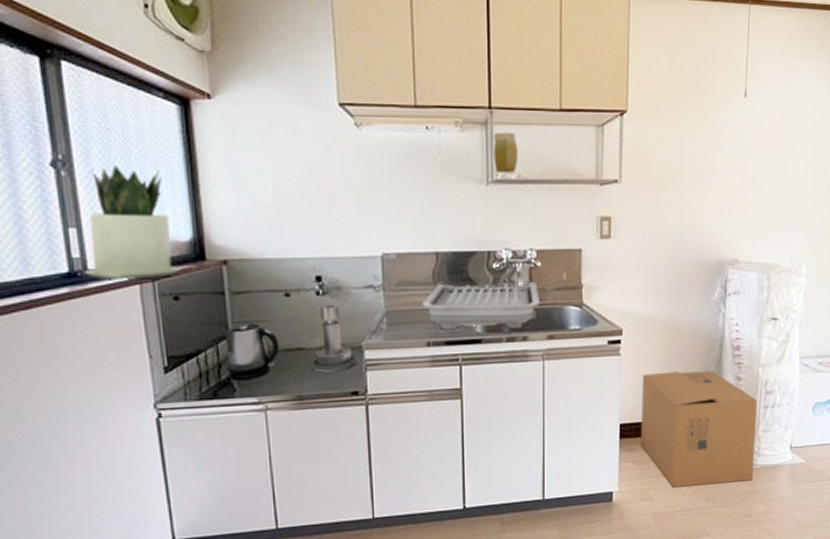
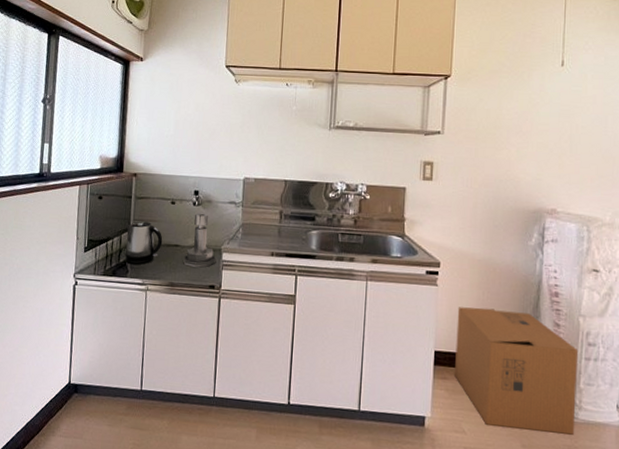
planter: present [84,165,180,280] -> none [48,103,106,182]
dish rack: present [421,280,541,329] -> none [270,204,368,250]
jar: present [492,131,518,173] -> none [335,89,357,122]

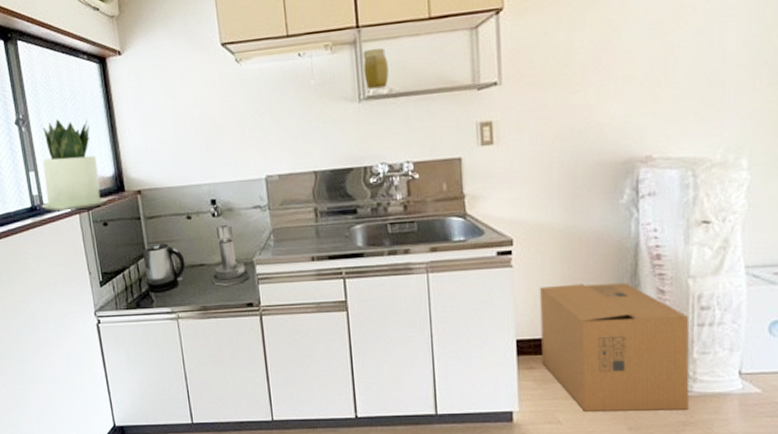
planter: none [48,103,106,182] -> present [41,119,106,212]
jar: none [335,89,357,122] -> present [362,48,389,90]

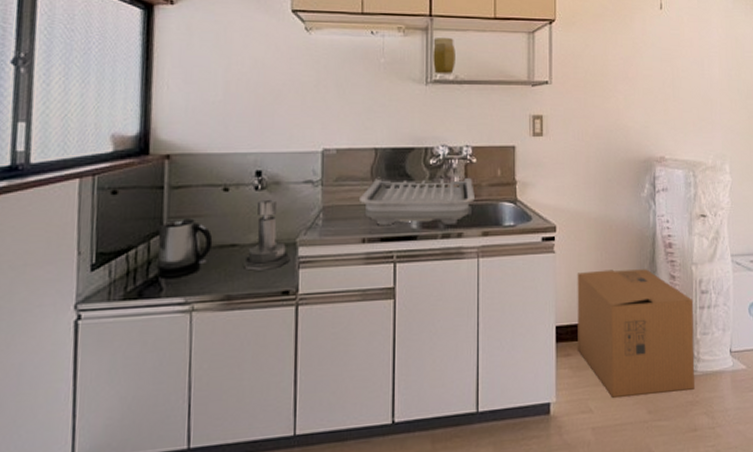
planter: present [41,119,106,212] -> none [26,63,122,174]
dish rack: none [304,192,421,244] -> present [358,175,476,225]

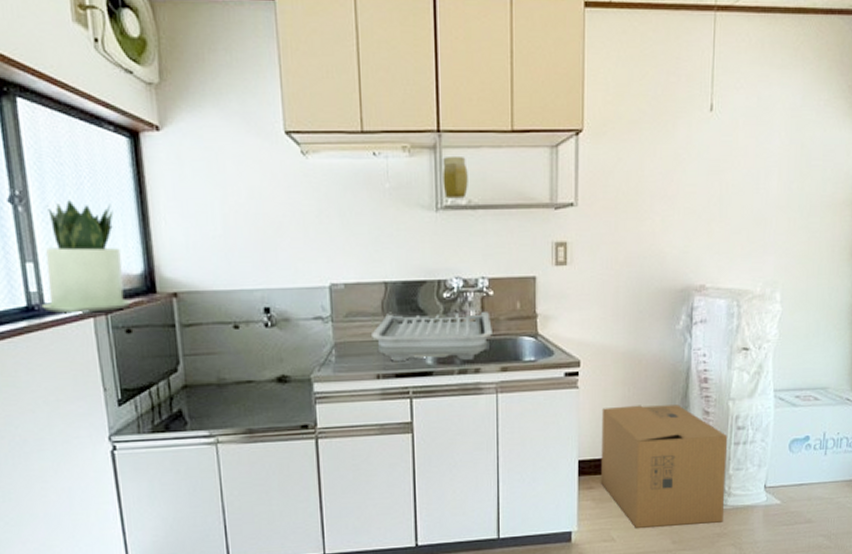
planter: none [26,63,122,174] -> present [41,200,131,314]
kettle: present [156,218,213,280] -> none [173,356,230,414]
paper towel holder: present [244,200,290,271] -> none [261,337,306,406]

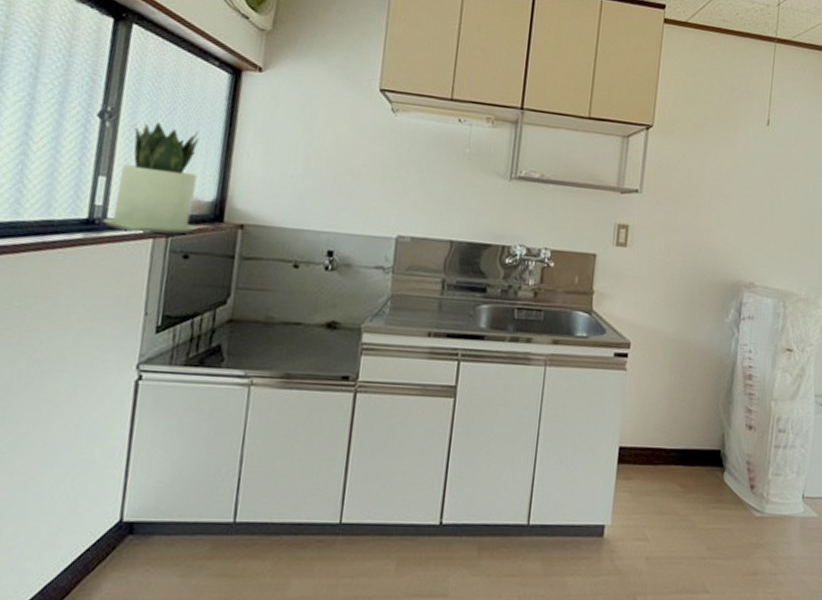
dish rack: present [370,309,494,361] -> none [428,271,550,328]
jar: present [441,155,468,199] -> none [518,132,545,172]
box: present [601,404,728,528] -> none [640,394,769,531]

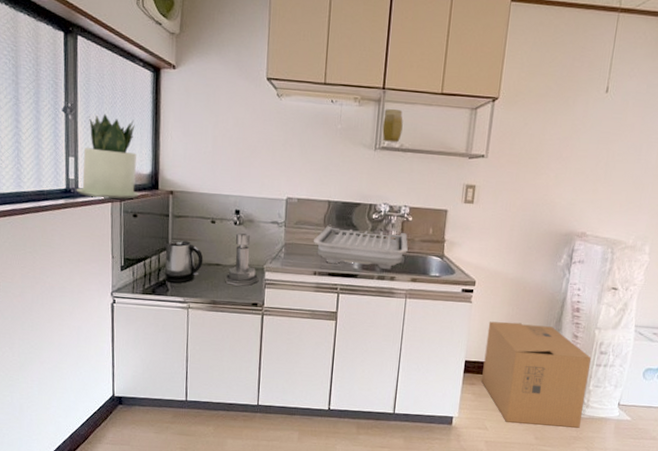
kettle: none [219,290,279,351] -> present [164,240,204,284]
paper towel holder: none [306,281,354,353] -> present [225,233,259,286]
dish rack: none [428,271,550,328] -> present [313,224,409,269]
jar: none [518,132,545,172] -> present [381,108,403,143]
box: none [640,394,769,531] -> present [481,321,592,428]

